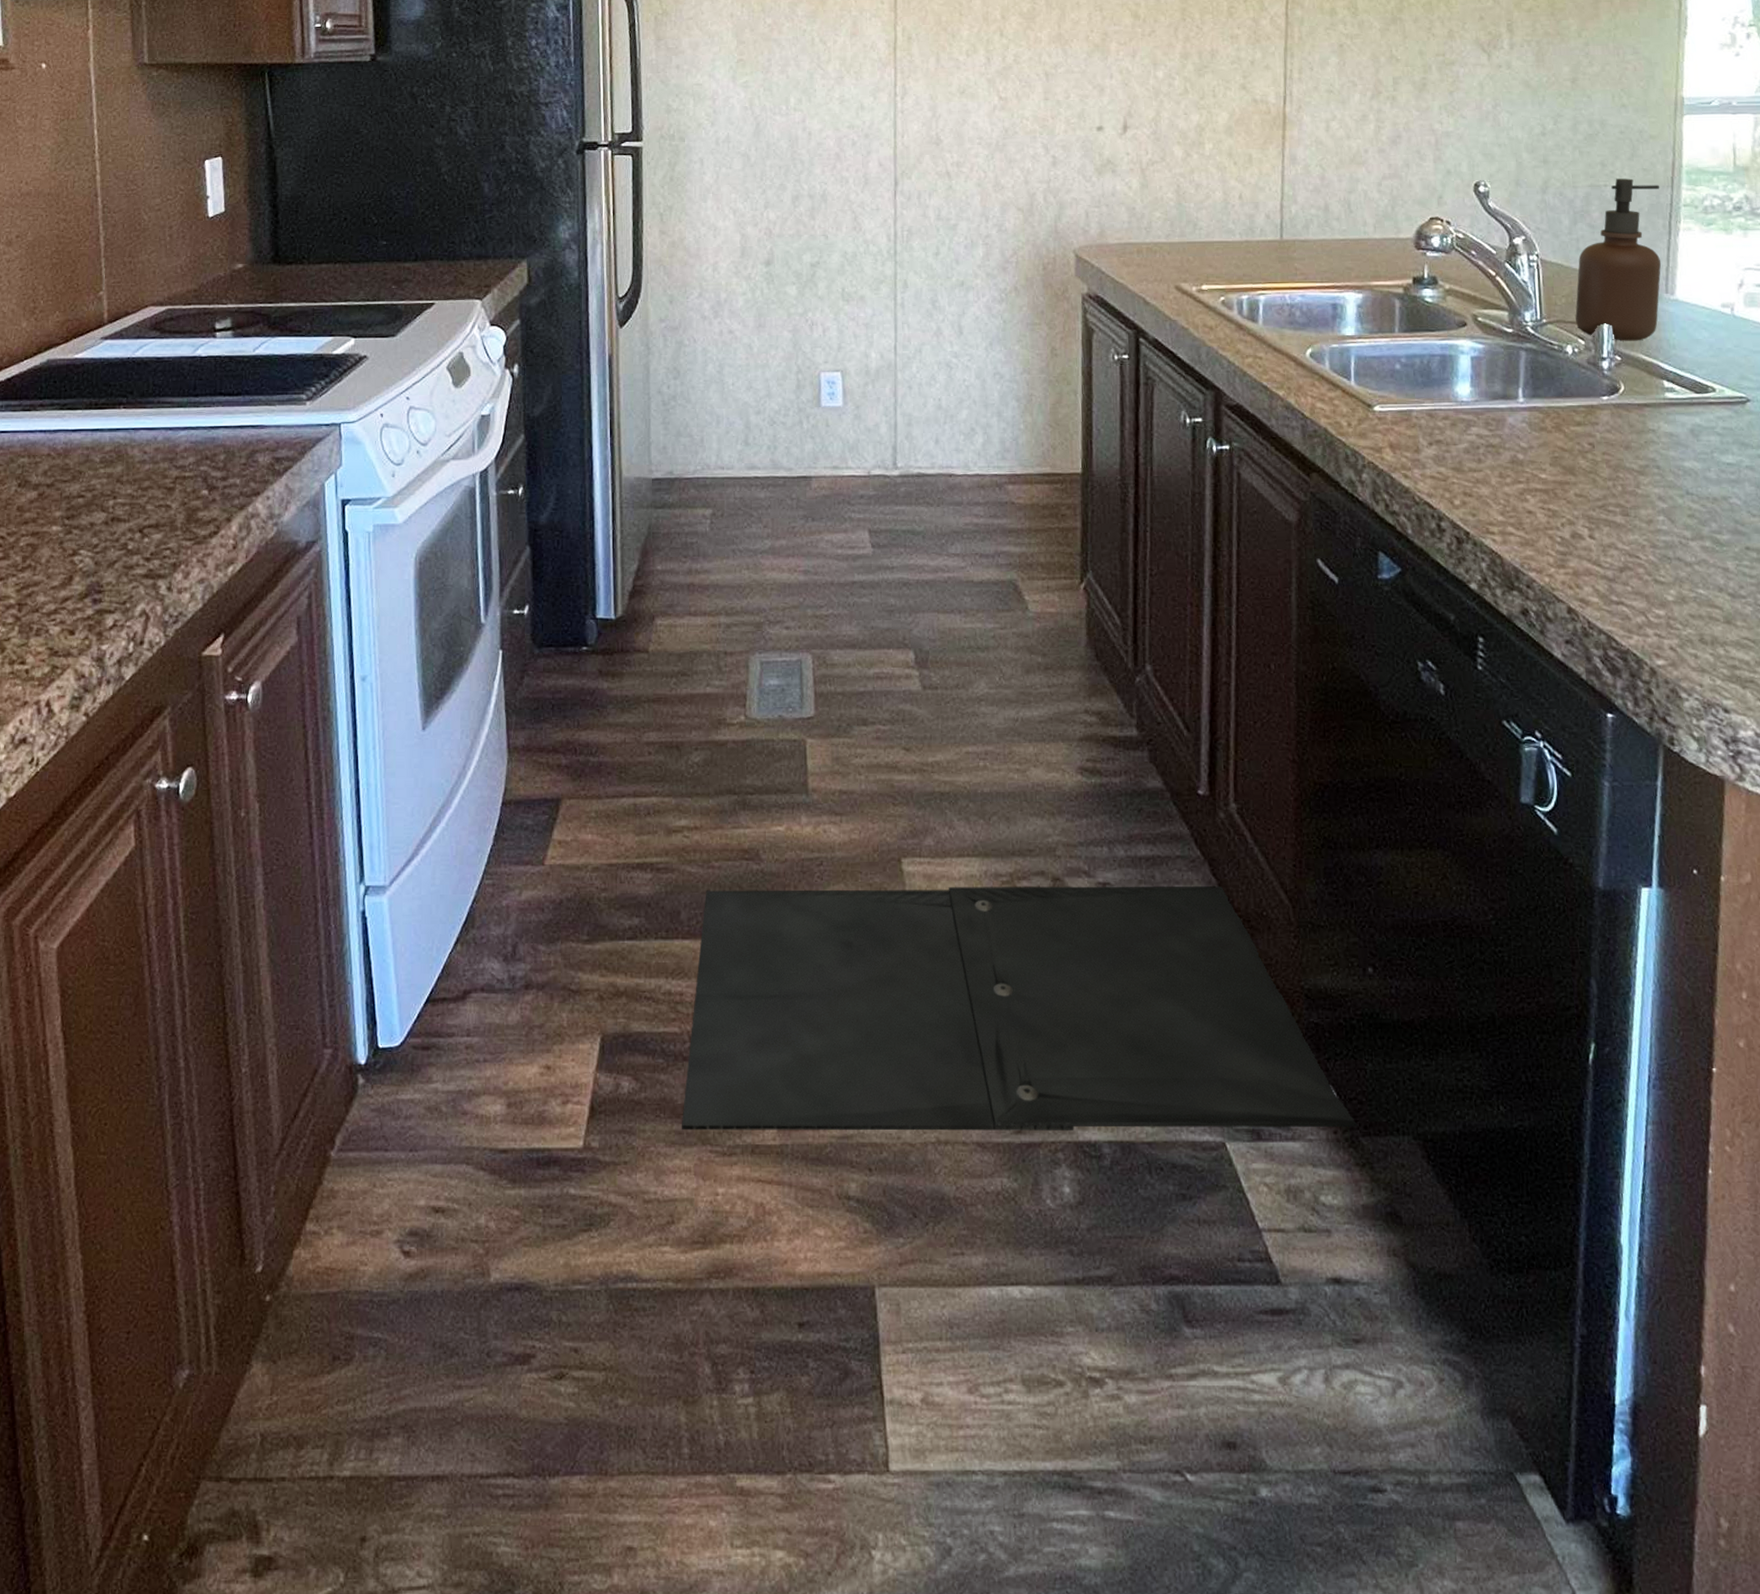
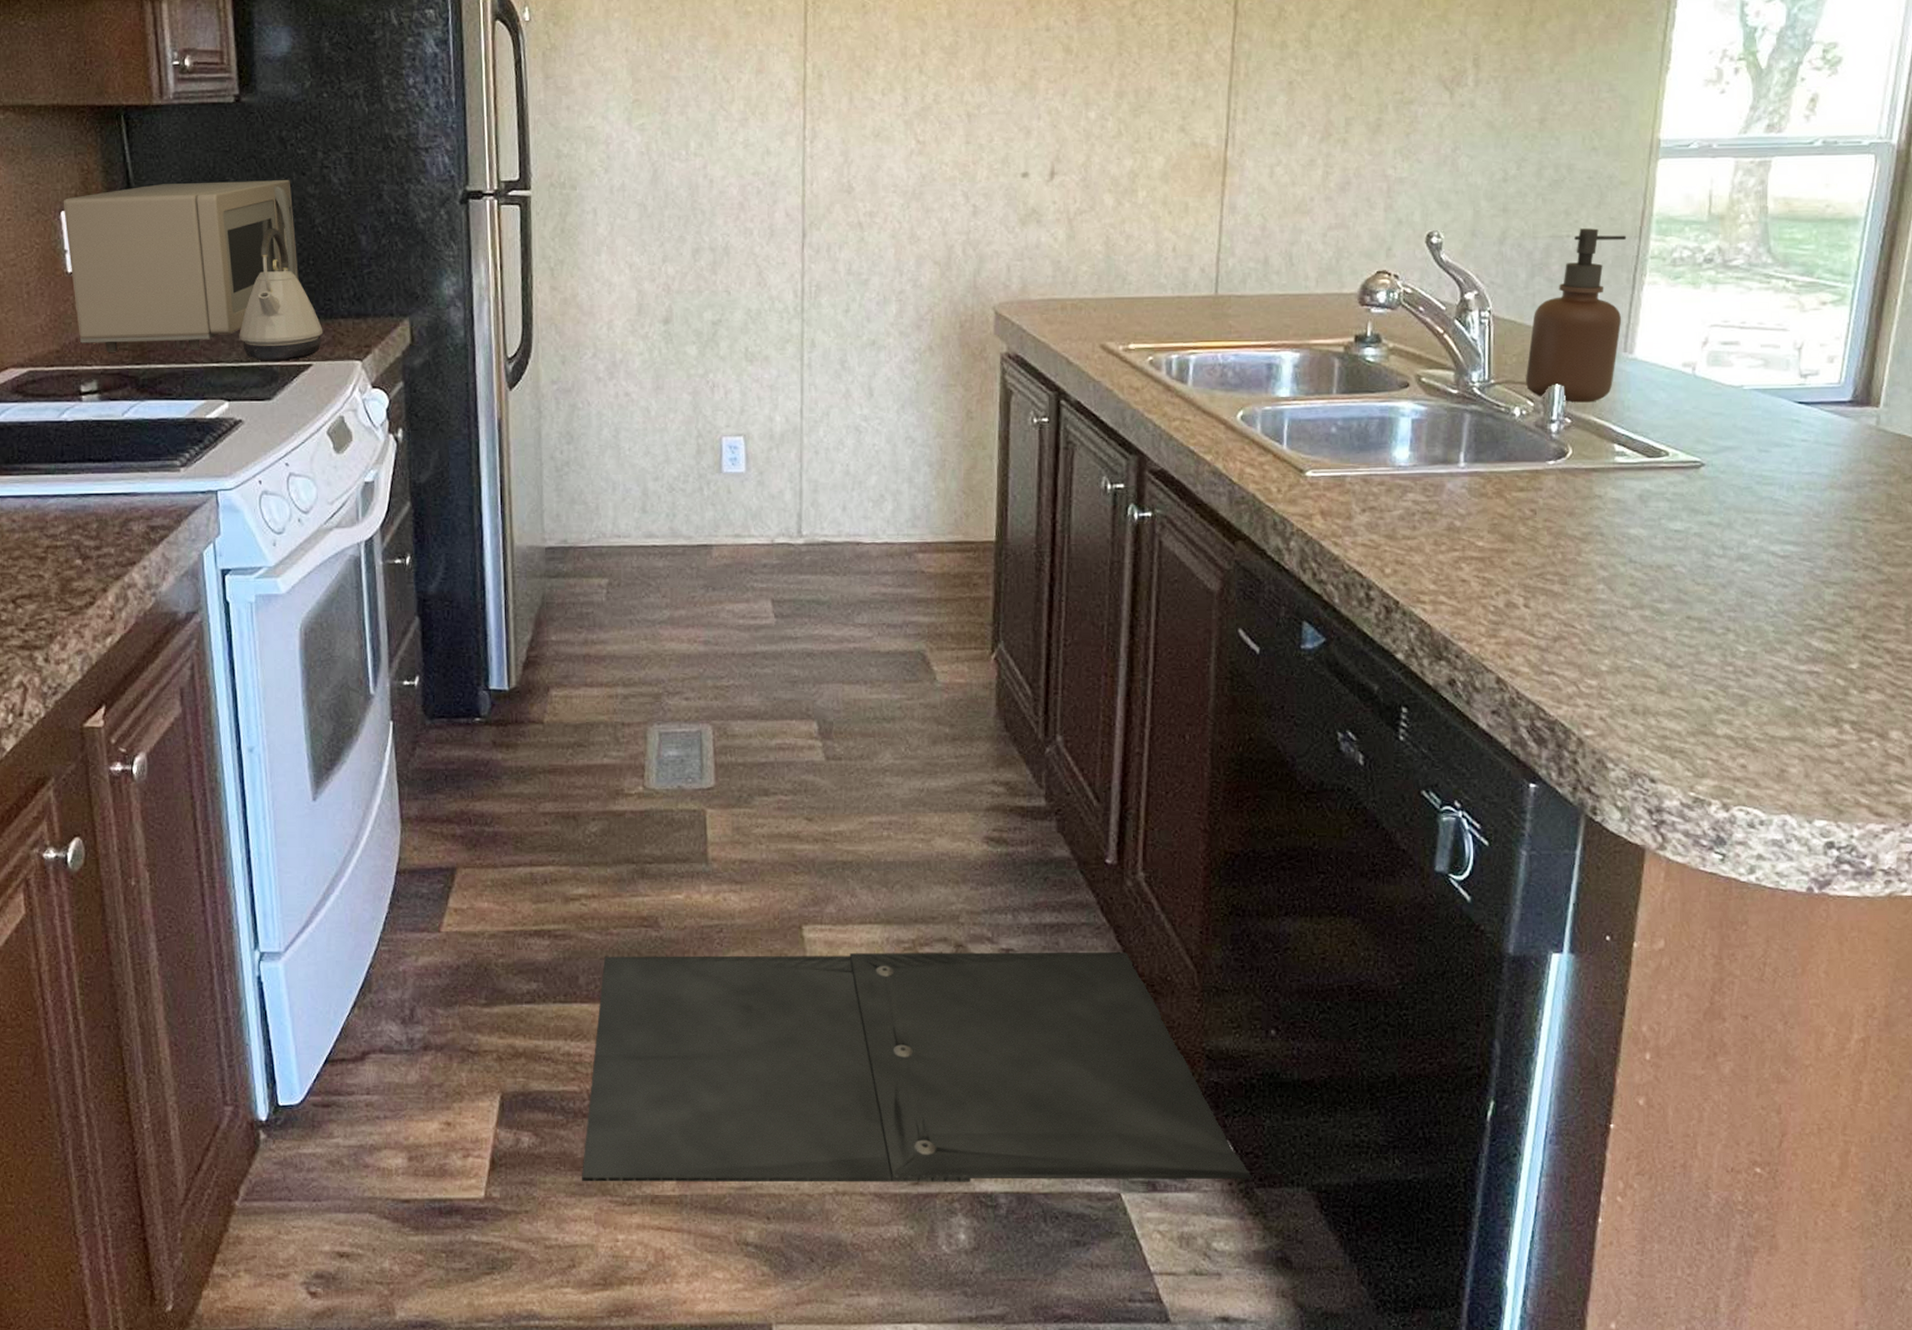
microwave: none [207,131,425,292] -> present [63,179,299,352]
kettle: none [367,176,446,300] -> present [239,228,323,361]

